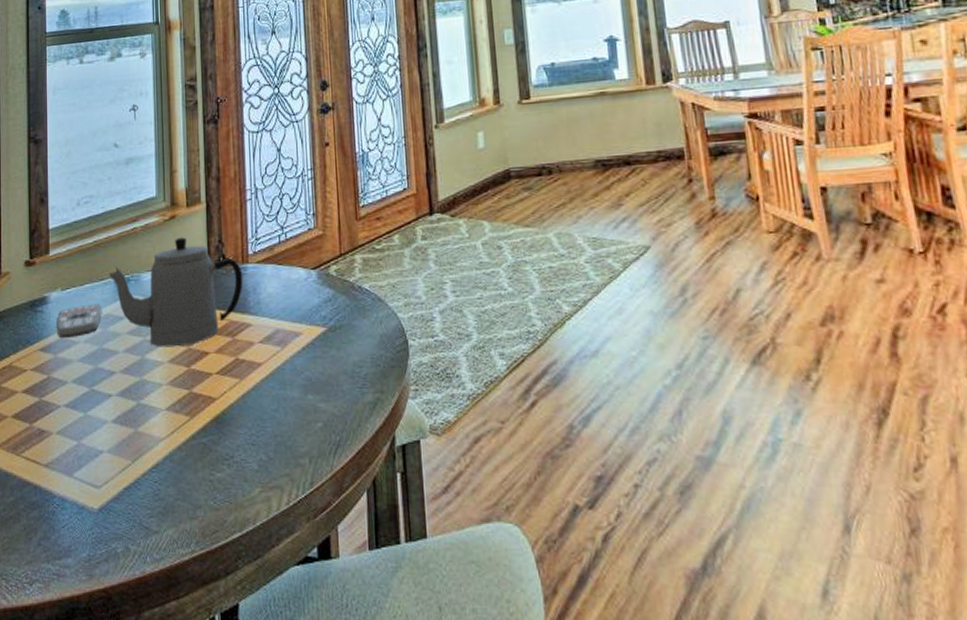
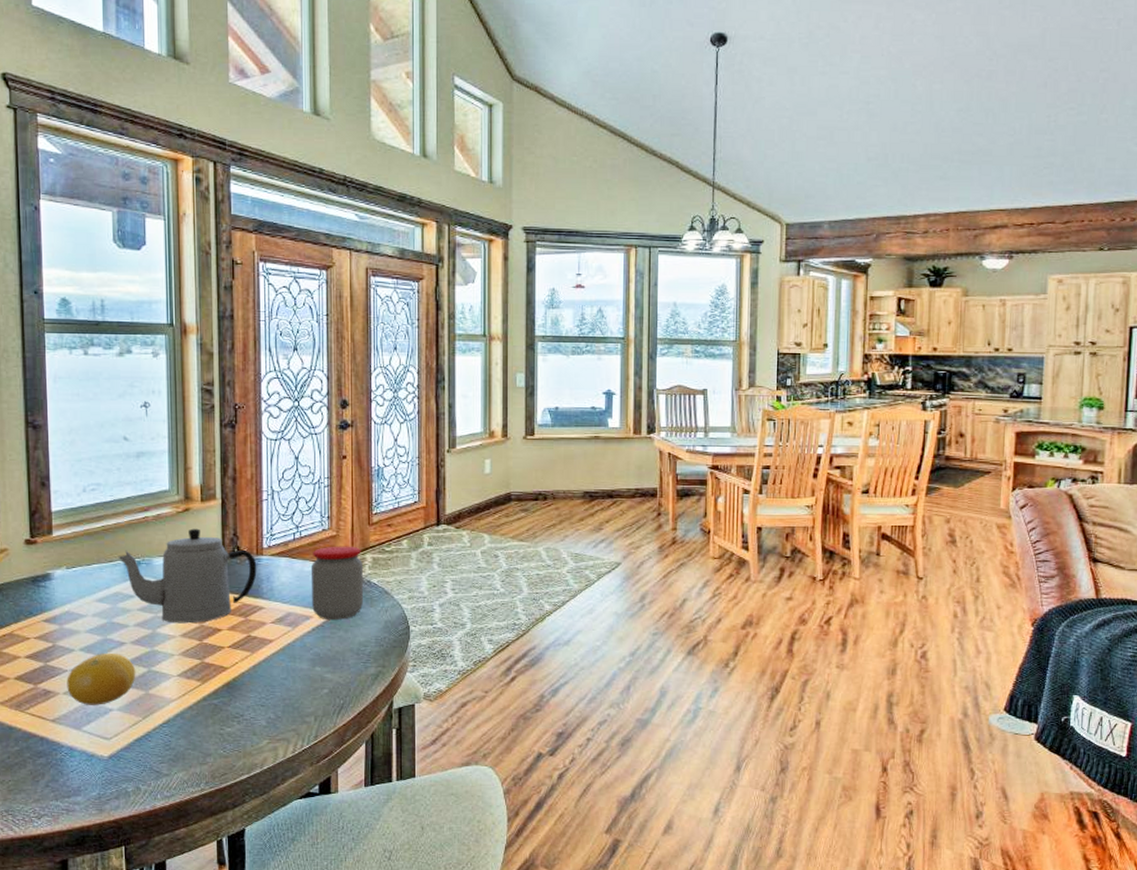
remote control: present [56,304,102,339] -> none [61,582,111,612]
fruit: none [60,385,126,447] -> present [67,653,136,705]
jar: none [297,246,356,337] -> present [310,546,364,621]

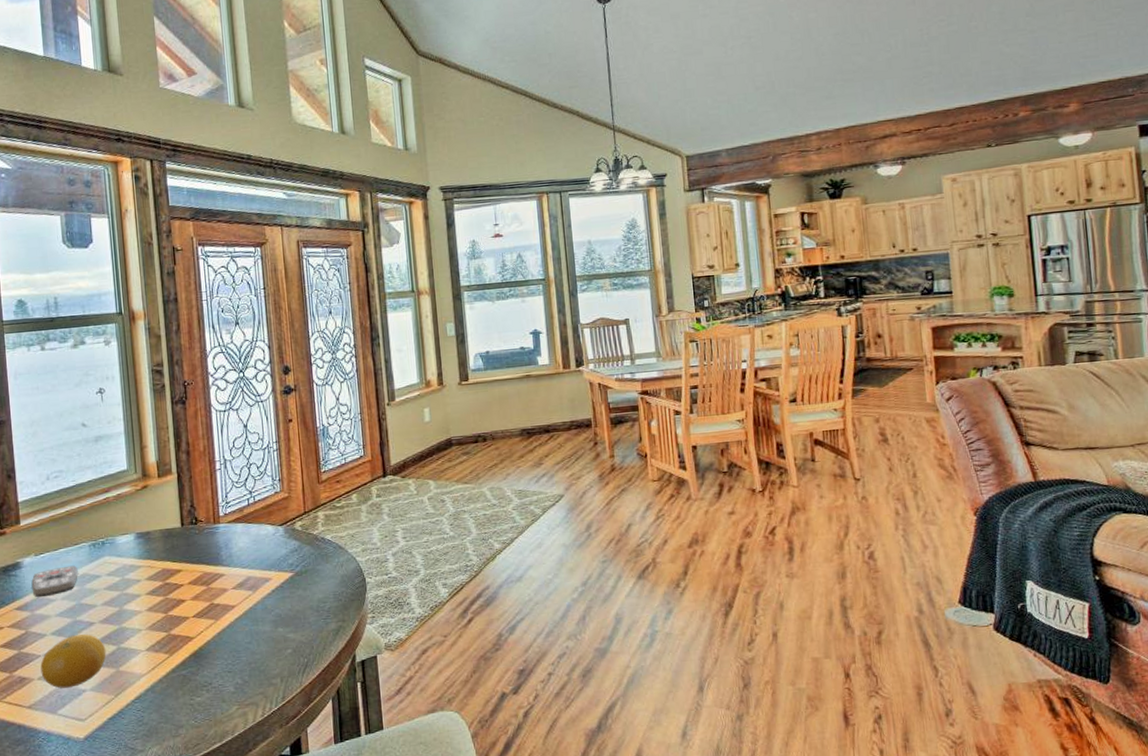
remote control: none [61,582,111,612] -> present [31,565,78,598]
teapot: present [118,528,257,624] -> none [82,504,216,599]
jar: present [310,546,364,621] -> none [266,505,320,581]

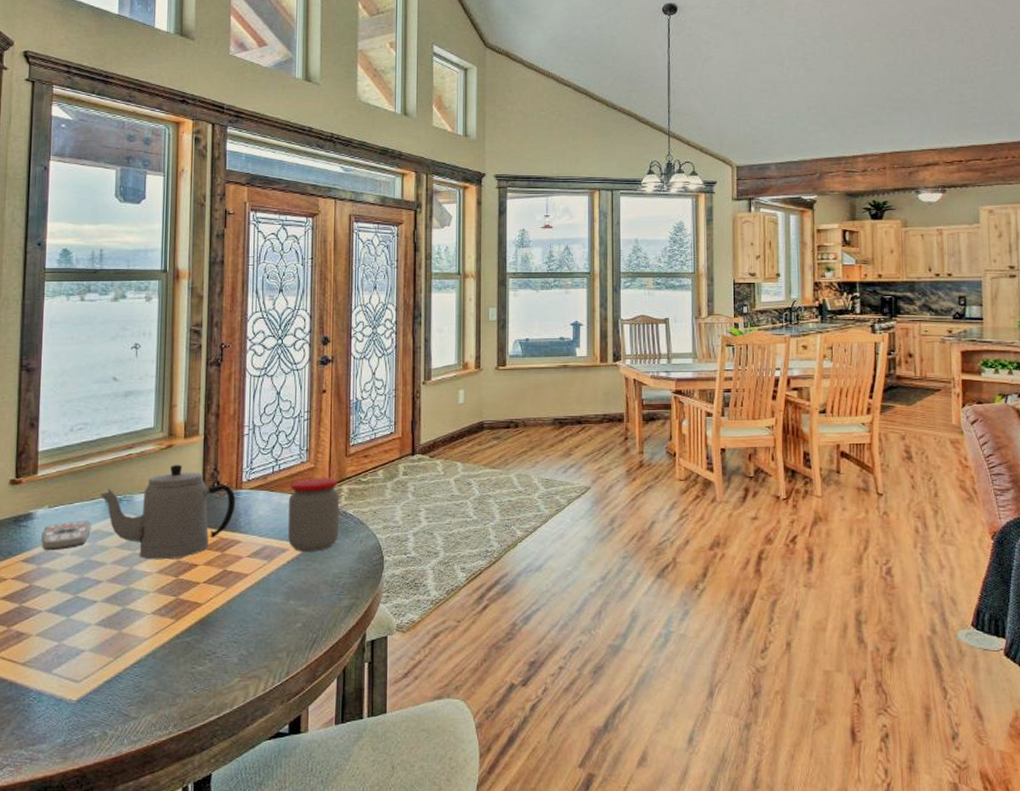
fruit: present [40,634,107,689] -> none [40,592,111,647]
teapot: none [82,504,216,599] -> present [100,464,236,560]
jar: none [266,505,320,581] -> present [288,478,340,553]

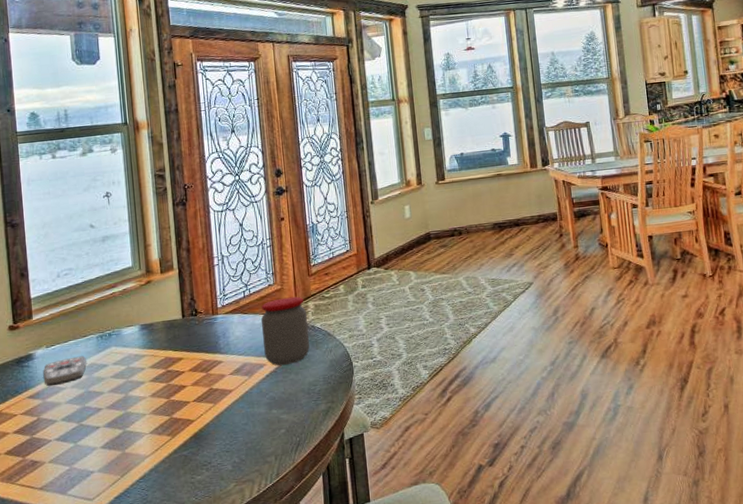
teapot: present [100,464,236,560] -> none [91,297,214,386]

